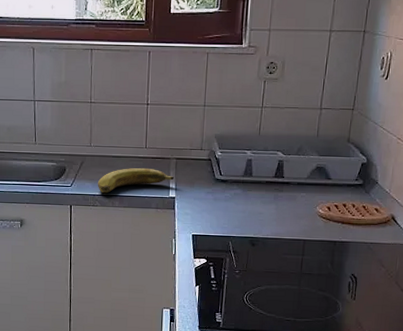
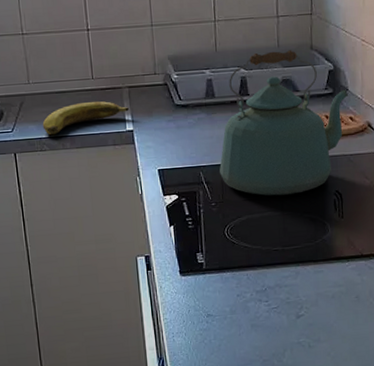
kettle: none [247,140,378,273] -> present [219,50,349,197]

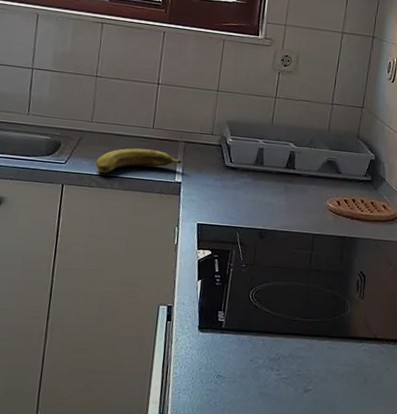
kettle: present [219,50,349,197] -> none [255,133,385,269]

